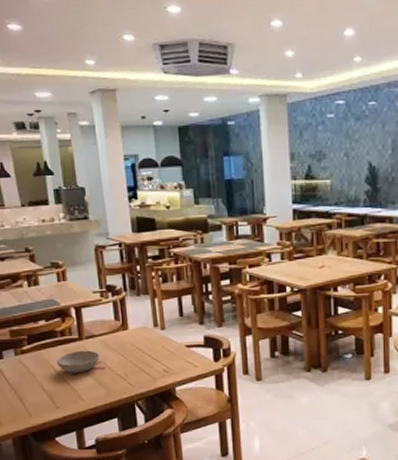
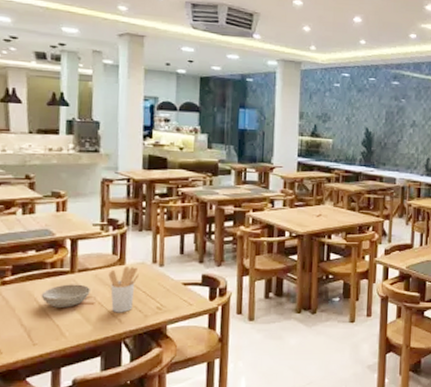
utensil holder: none [114,331,142,377] -> present [108,267,139,313]

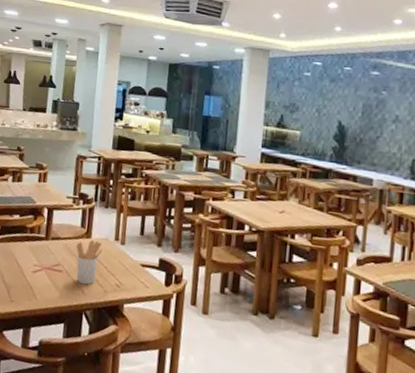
bowl: present [41,284,90,307] -> none [20,249,60,272]

